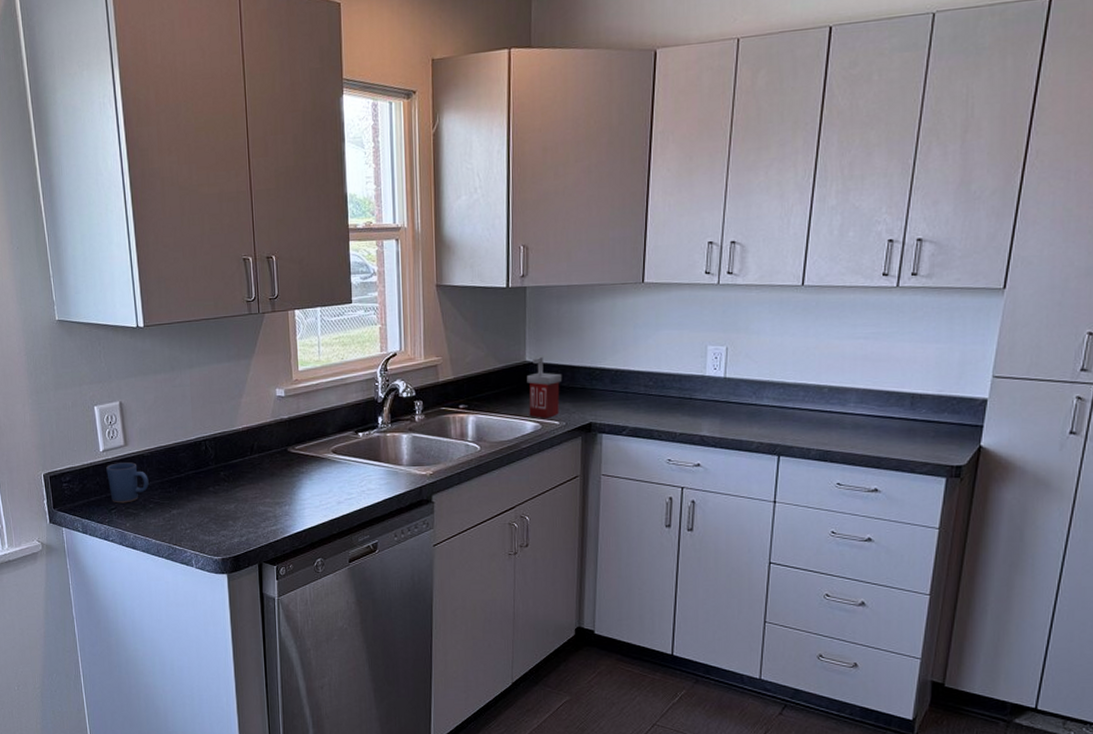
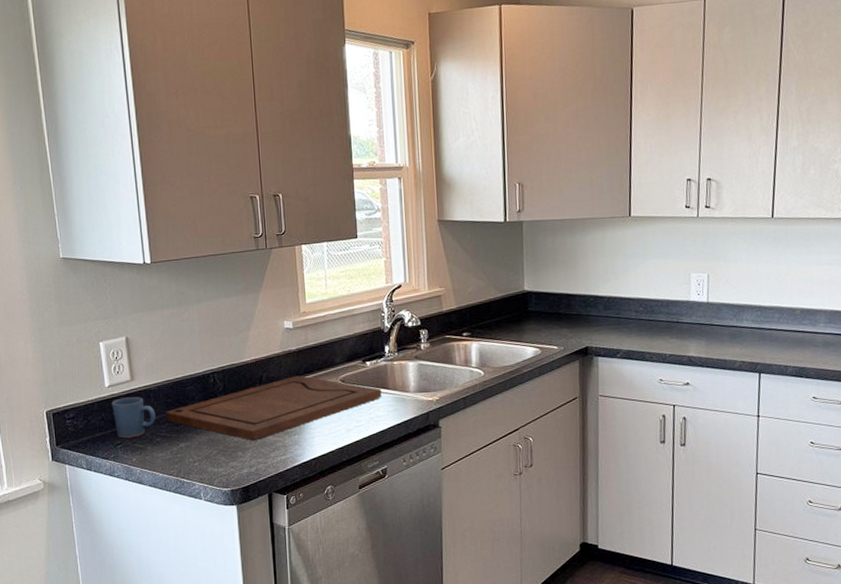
cutting board: none [158,445,374,509] -> present [165,375,382,440]
soap dispenser: present [527,356,563,418] -> none [526,285,559,344]

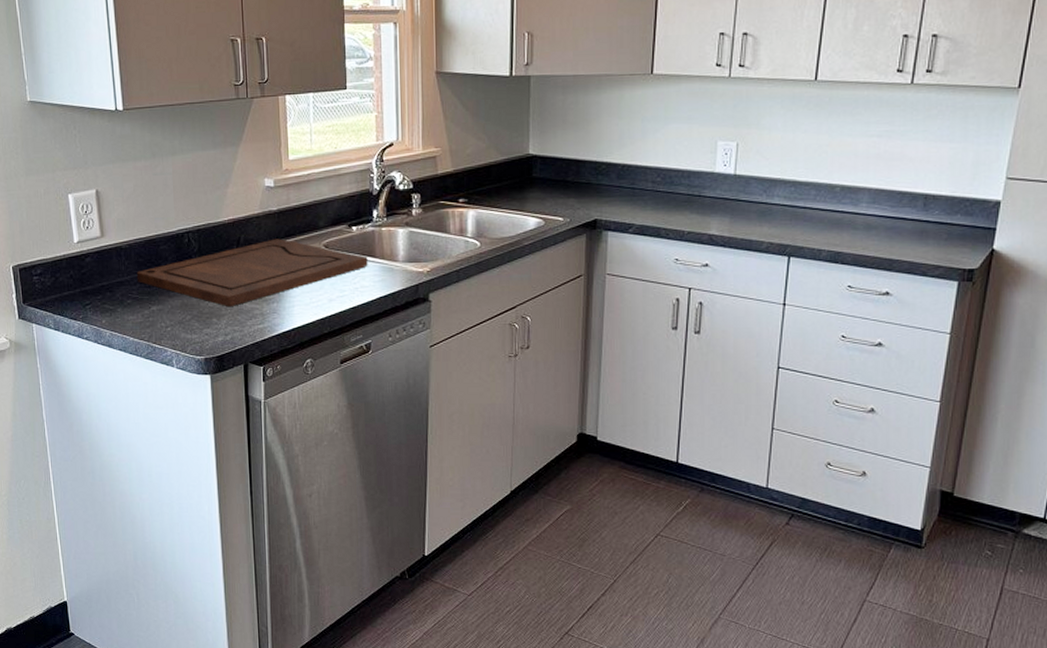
mug: present [112,397,156,439] -> none [81,255,127,299]

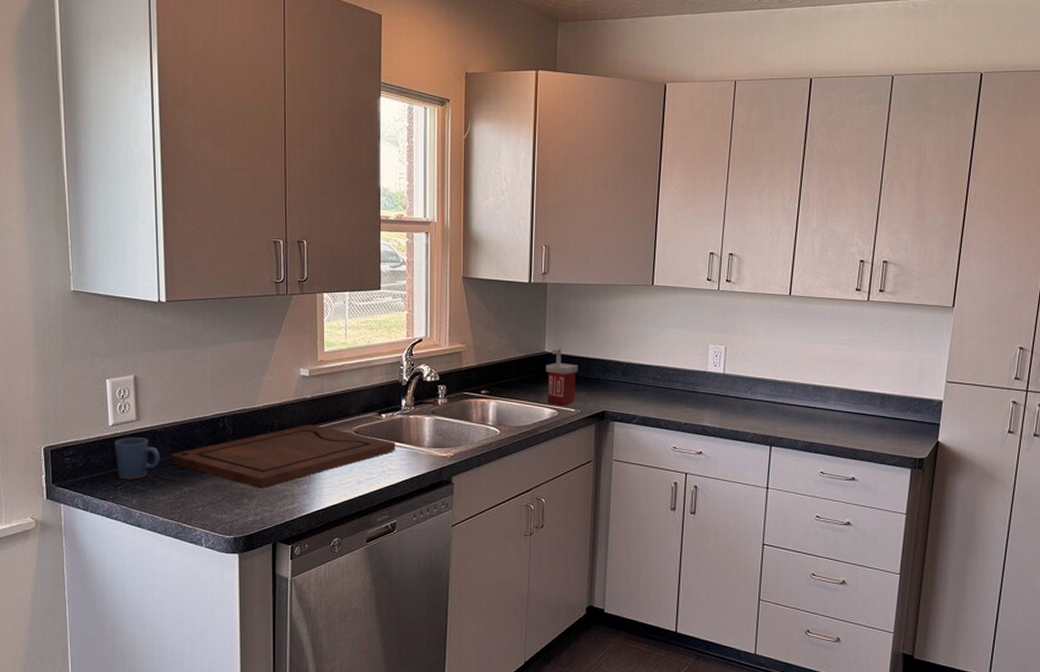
mug: none [81,255,127,299] -> present [115,437,160,480]
soap dispenser: none [530,149,567,214] -> present [546,348,579,406]

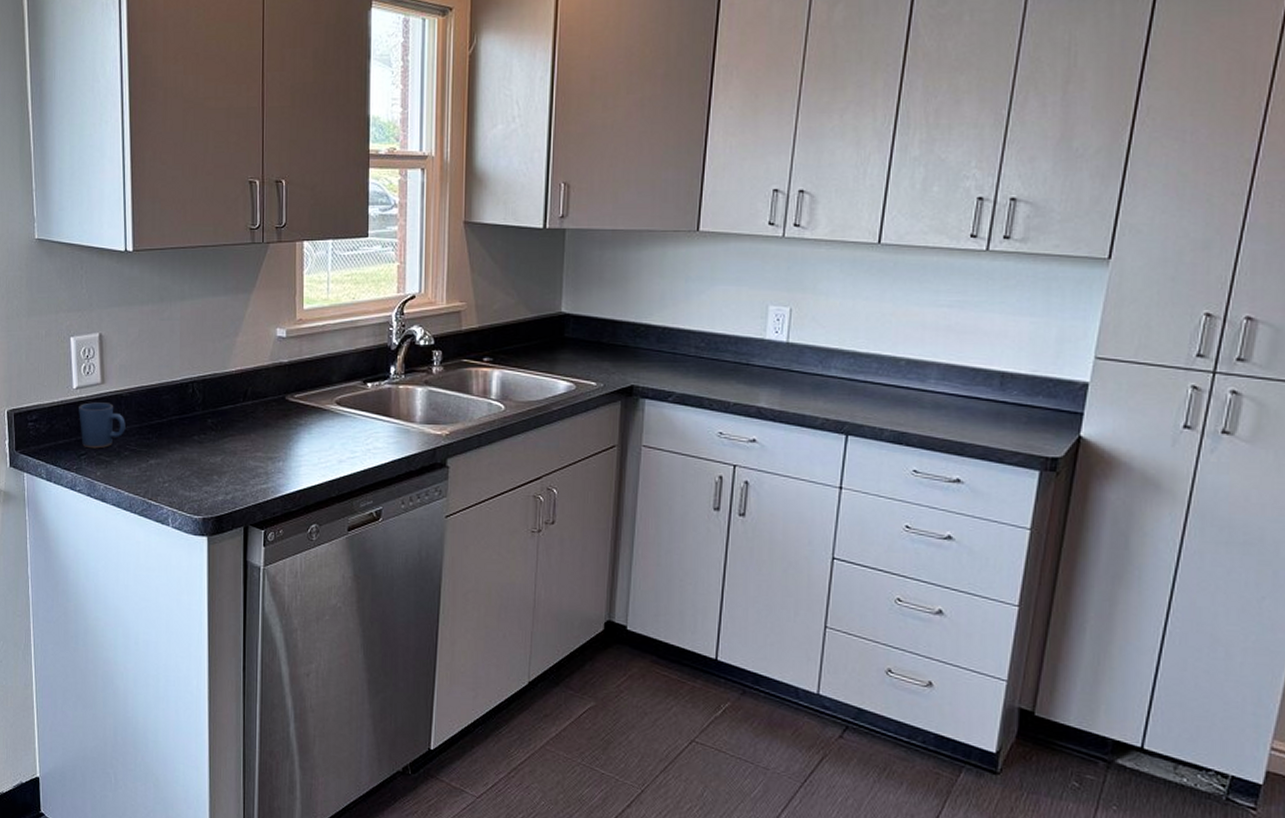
cutting board: present [170,424,395,487] -> none [136,393,382,463]
soap dispenser: present [546,348,579,406] -> none [561,307,602,378]

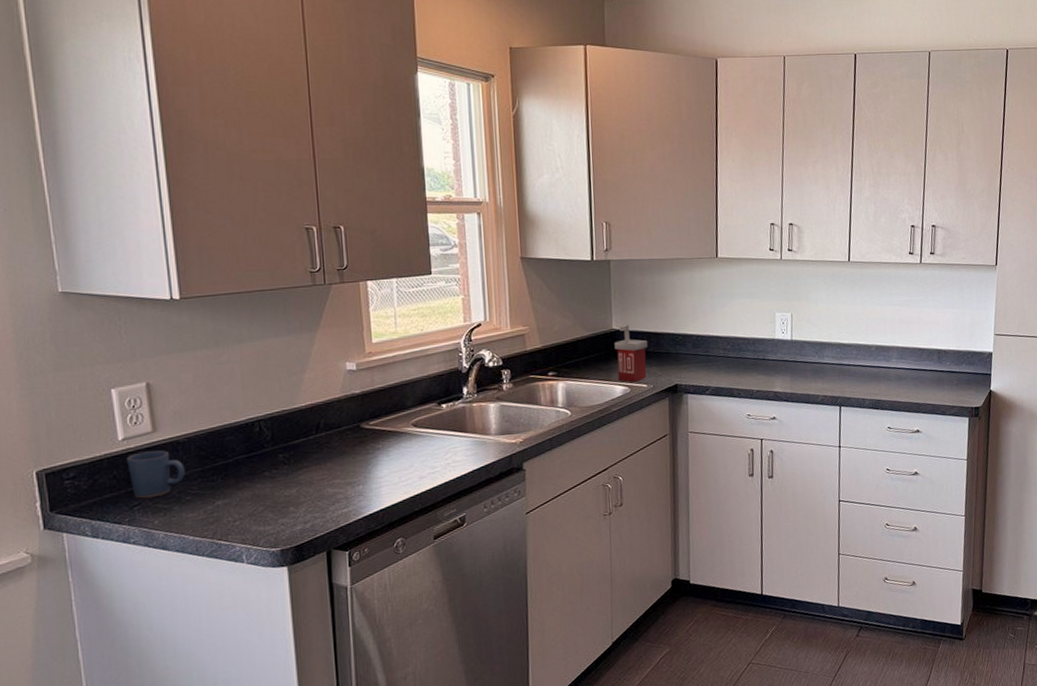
soap dispenser: none [561,307,602,378] -> present [614,324,648,382]

